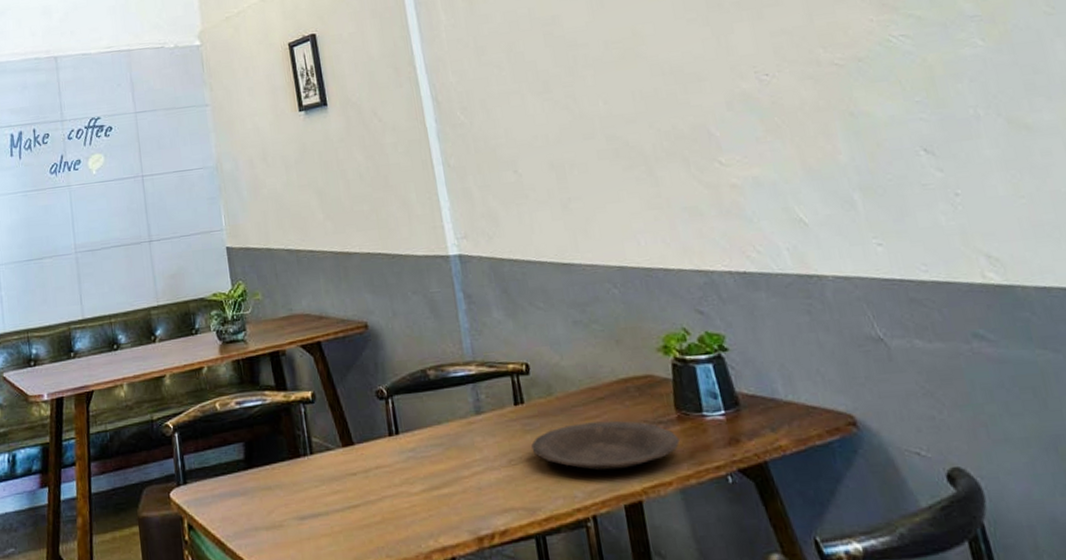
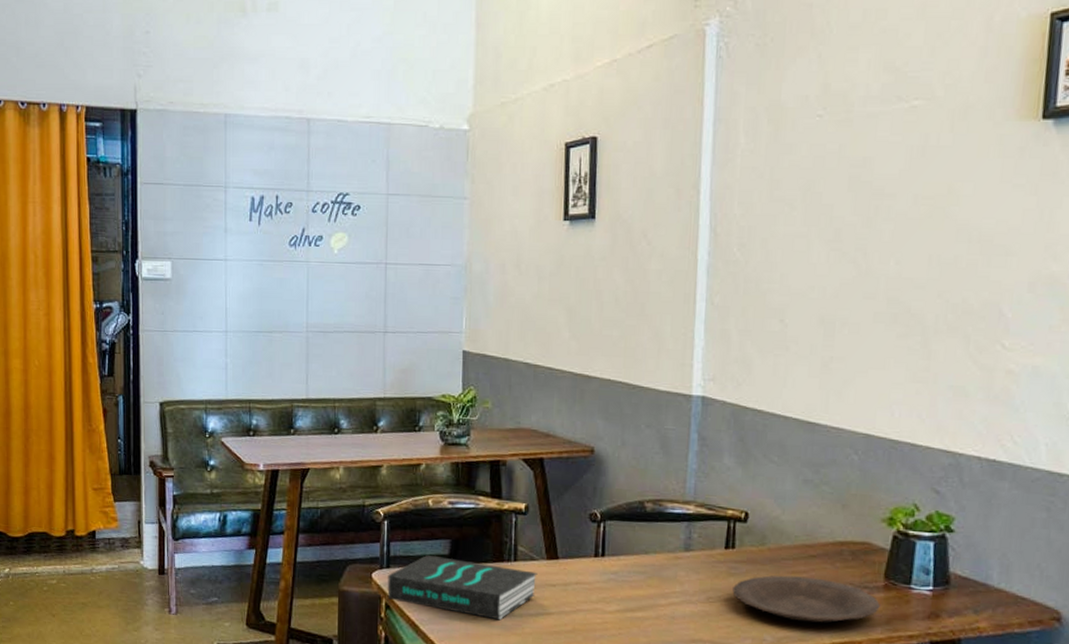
book: none [186,462,338,523] -> present [387,555,538,621]

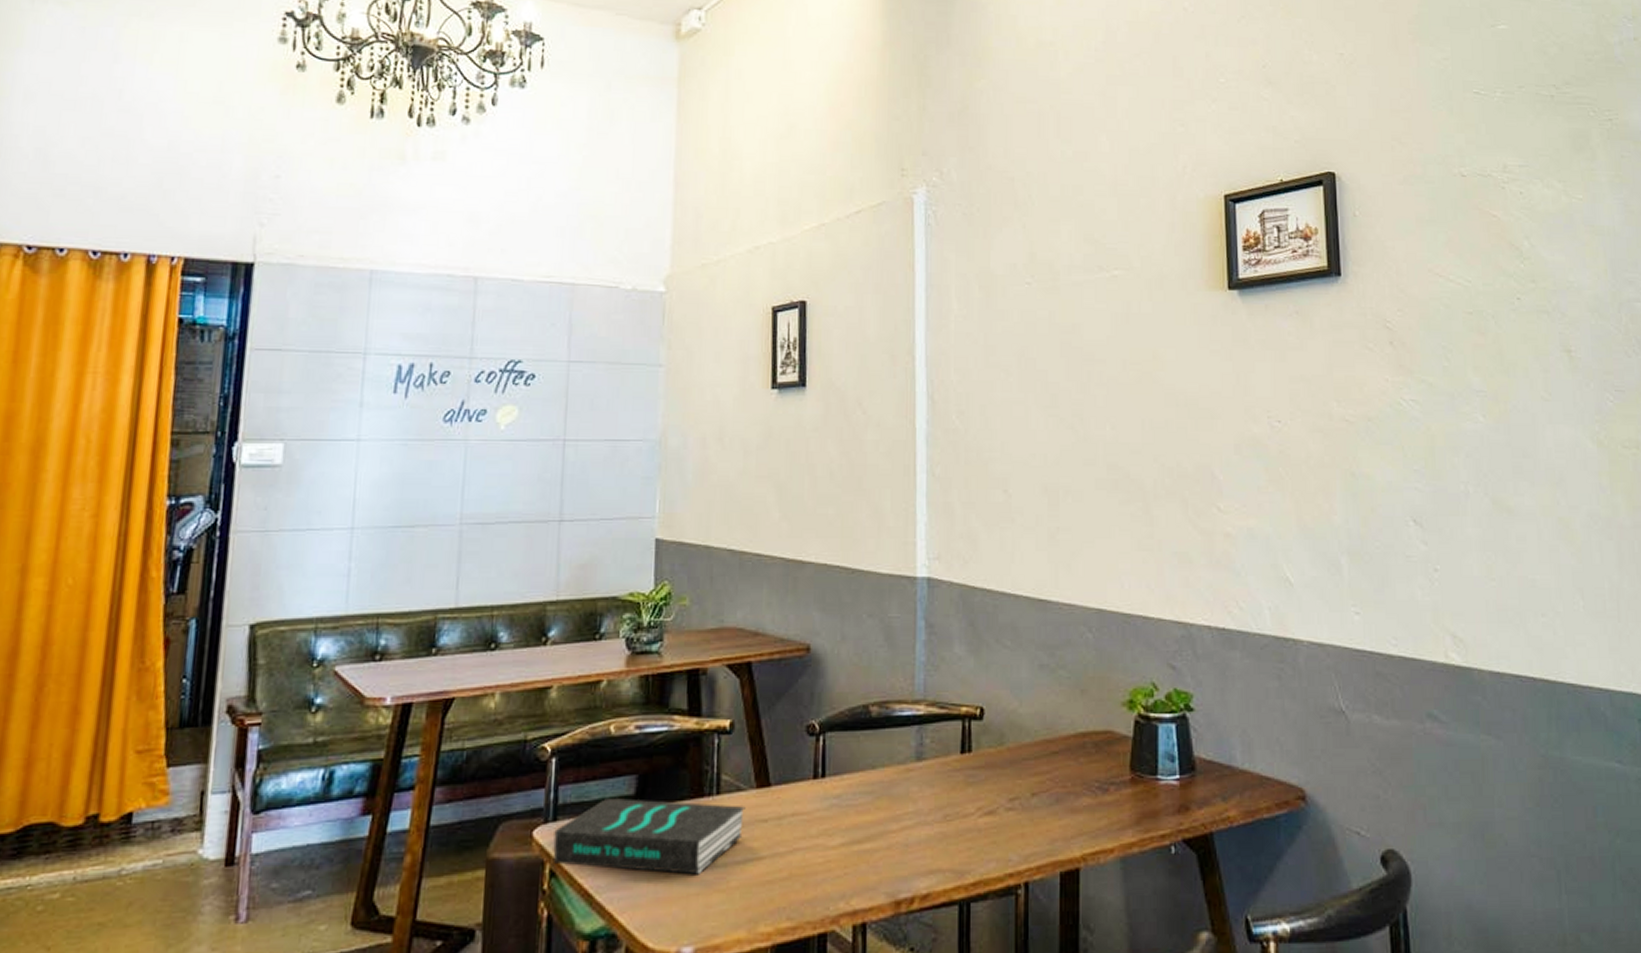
plate: present [732,575,880,624] -> none [972,778,1129,834]

